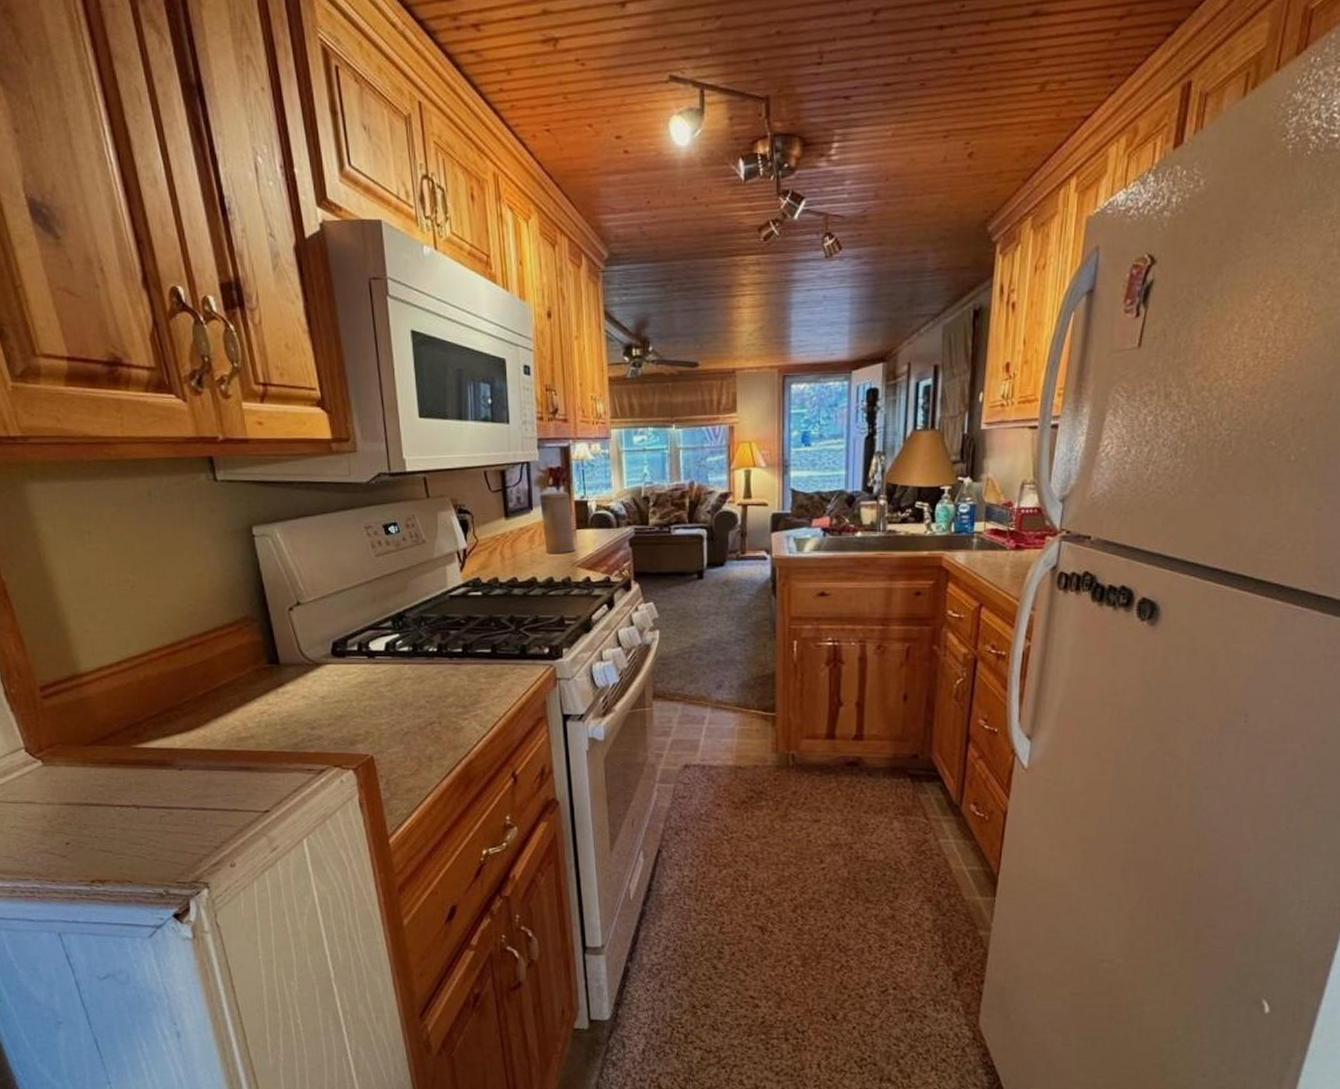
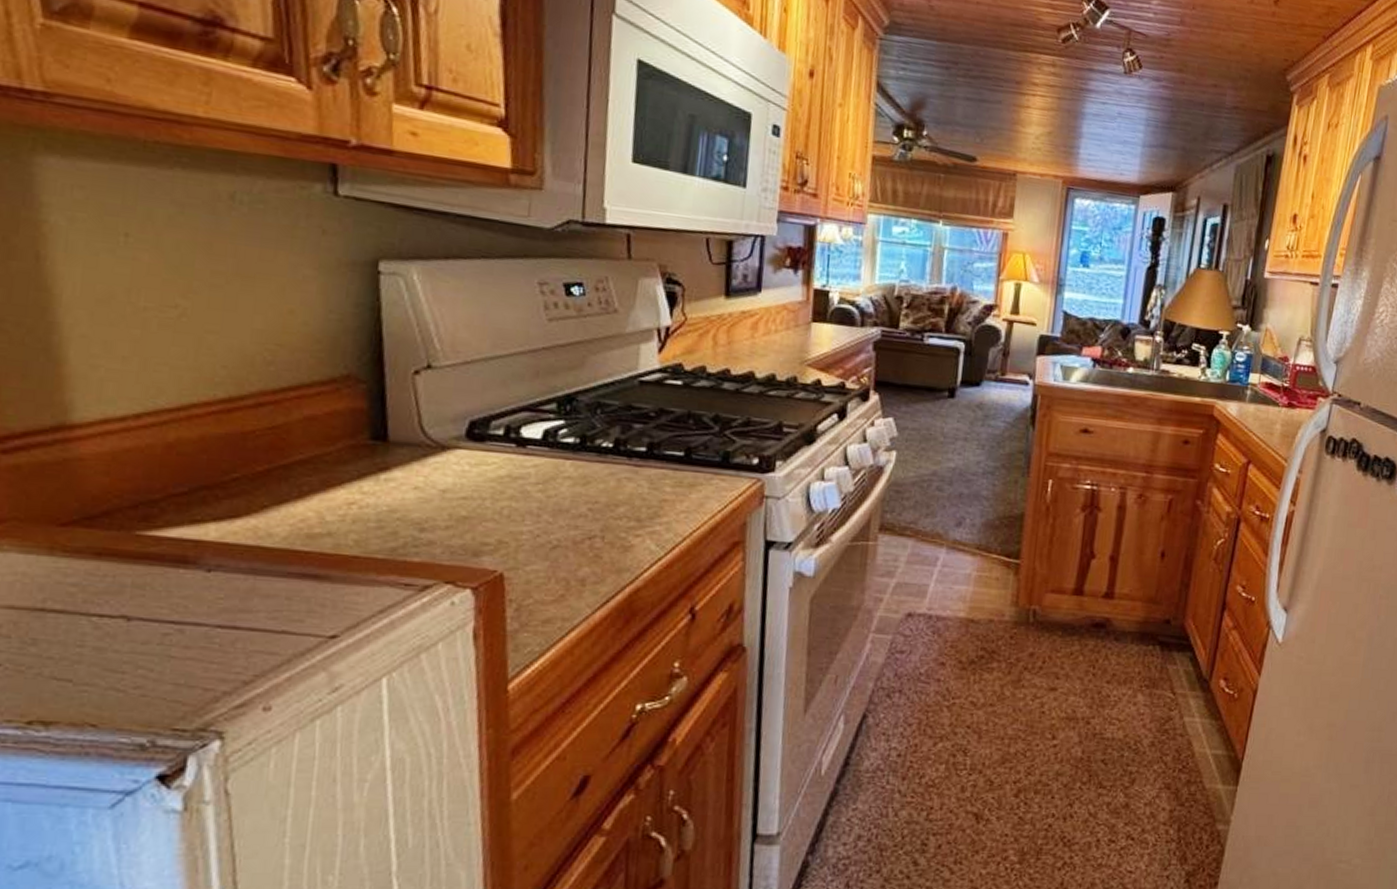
canister: present [539,492,576,554] -> none [770,274,809,349]

